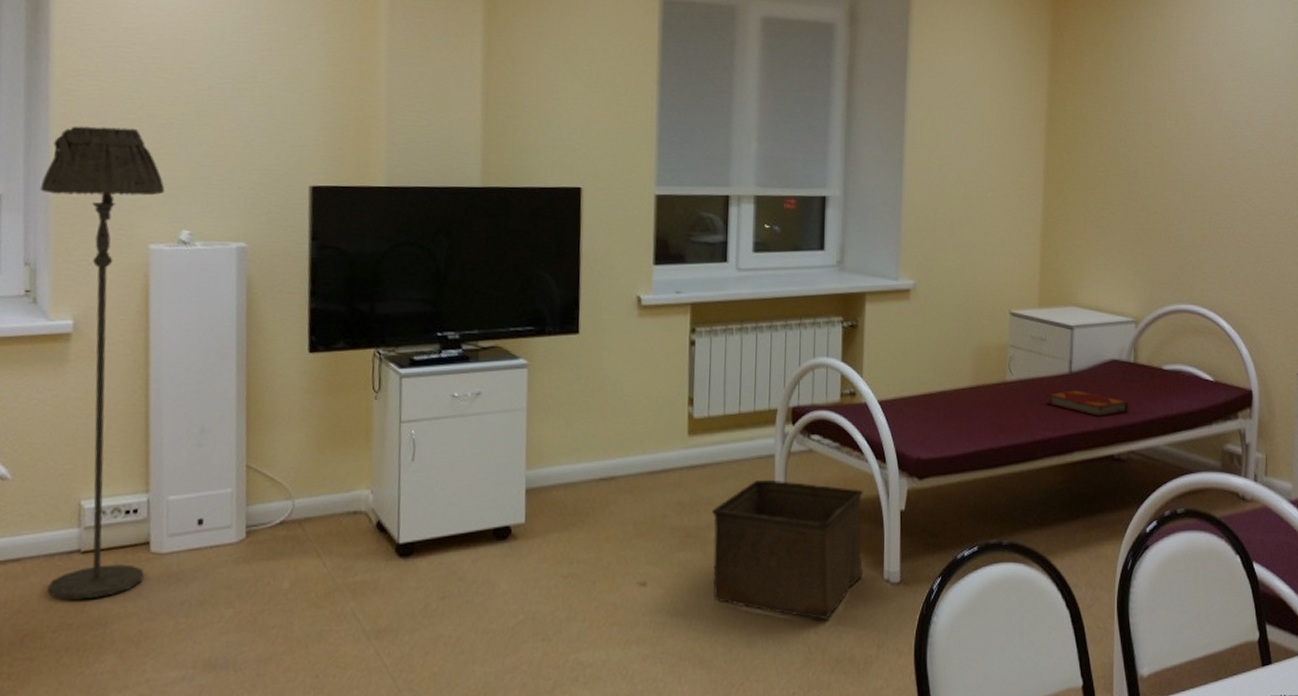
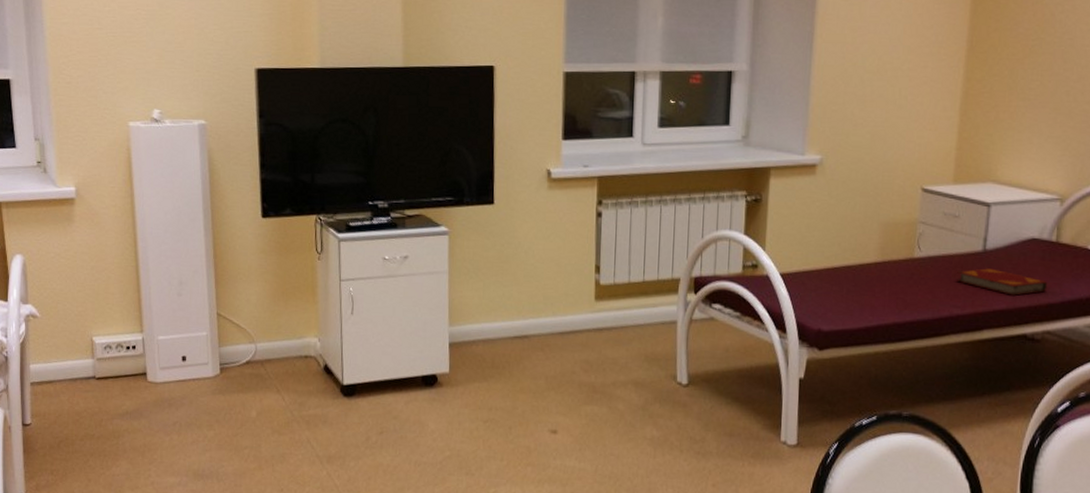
floor lamp: present [40,126,165,600] -> none [41,18,144,416]
storage bin: present [711,479,864,619] -> none [616,343,764,474]

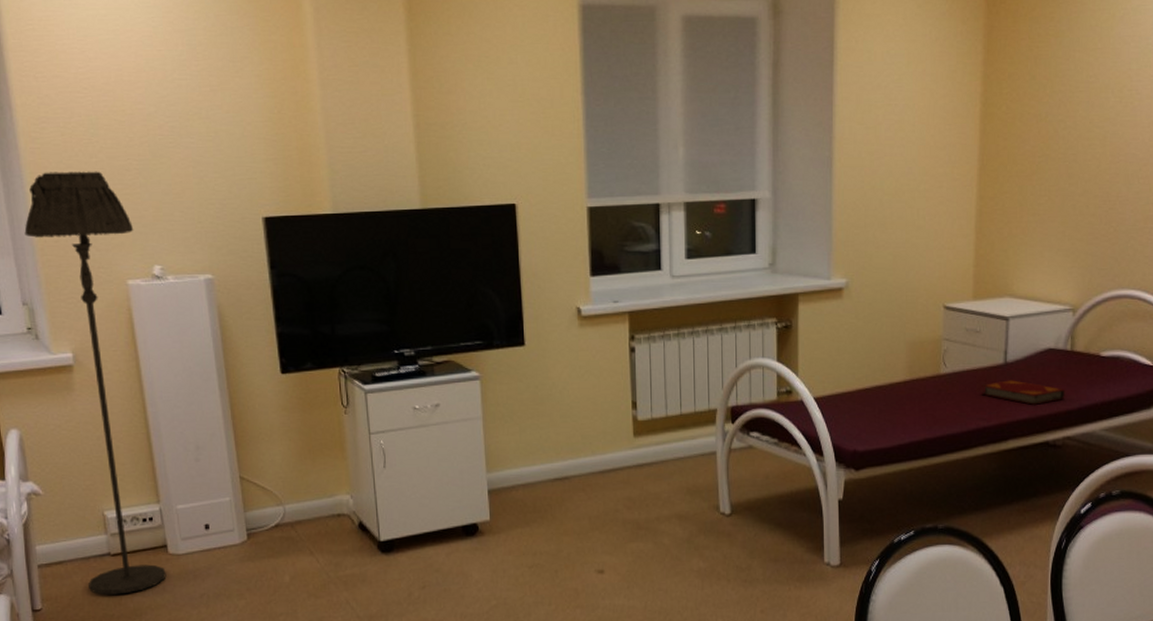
floor lamp: none [41,18,144,416] -> present [24,171,166,595]

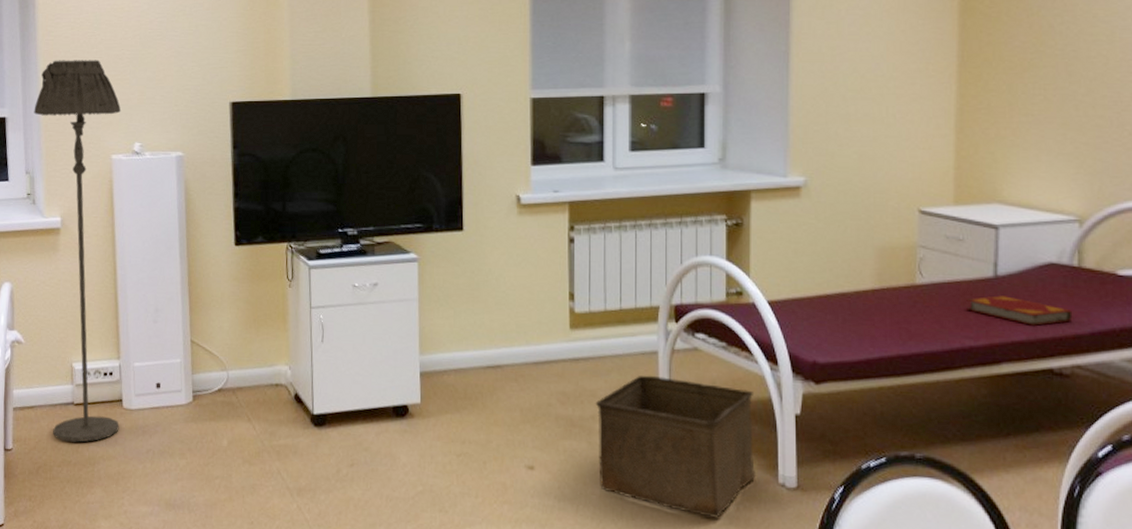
storage bin: none [659,475,805,600] -> present [595,375,756,518]

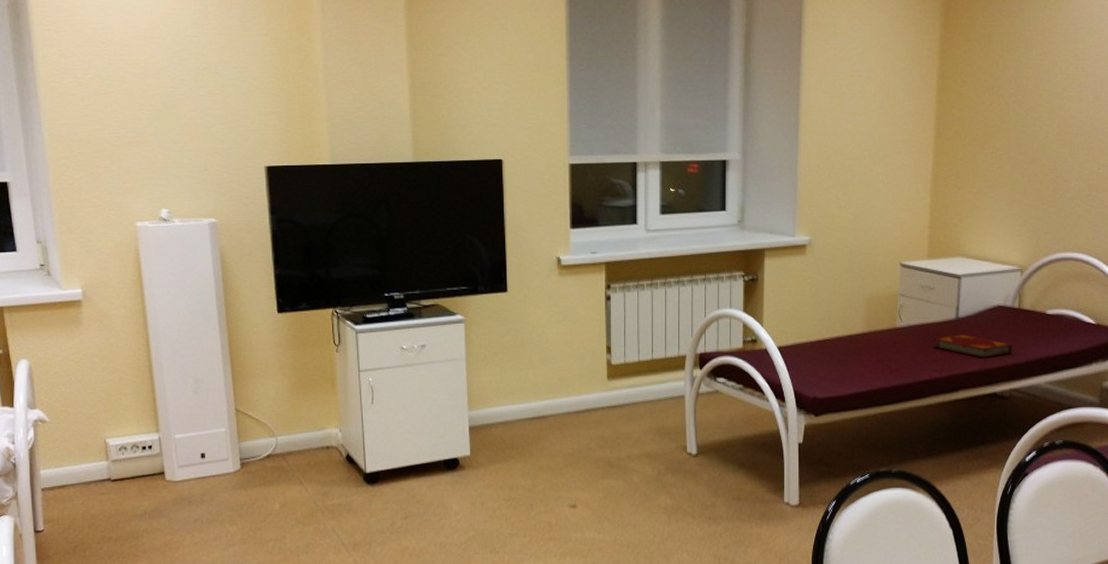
floor lamp: present [34,60,121,443] -> none [41,119,163,518]
storage bin: present [595,375,756,518] -> none [630,417,766,536]

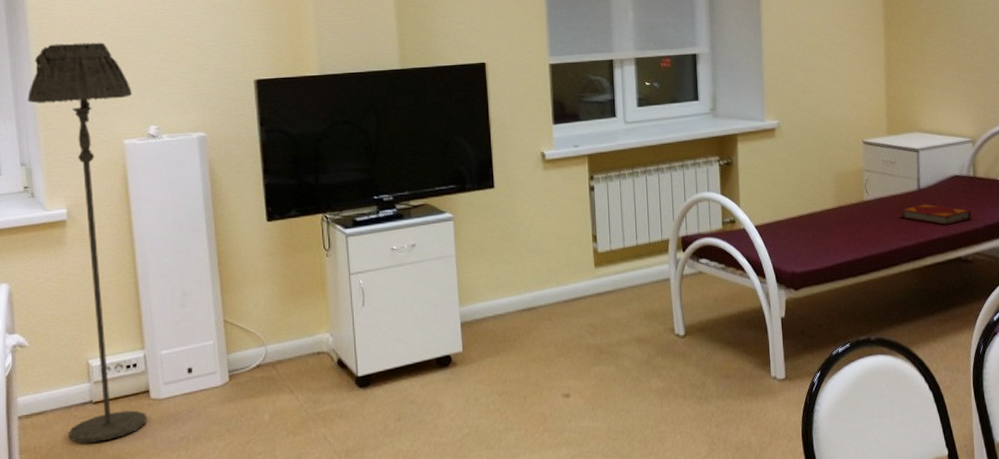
floor lamp: none [41,119,163,518] -> present [27,42,147,444]

